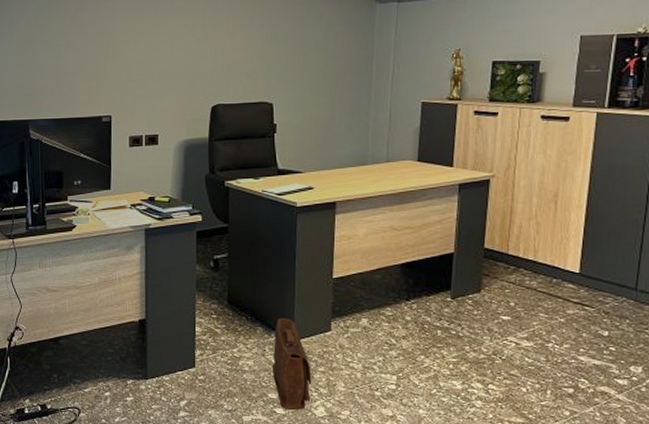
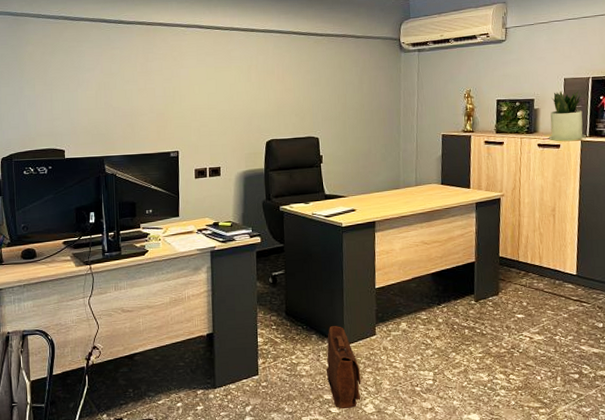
planter: none [555,51,605,114] -> present [548,90,587,142]

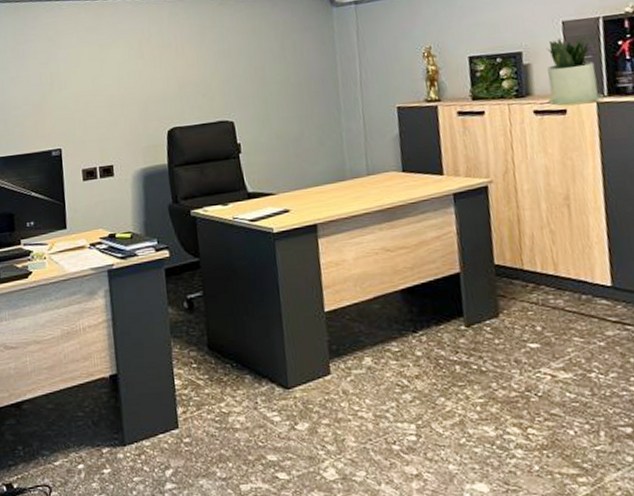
briefcase: present [327,326,361,408] -> none [265,363,318,474]

